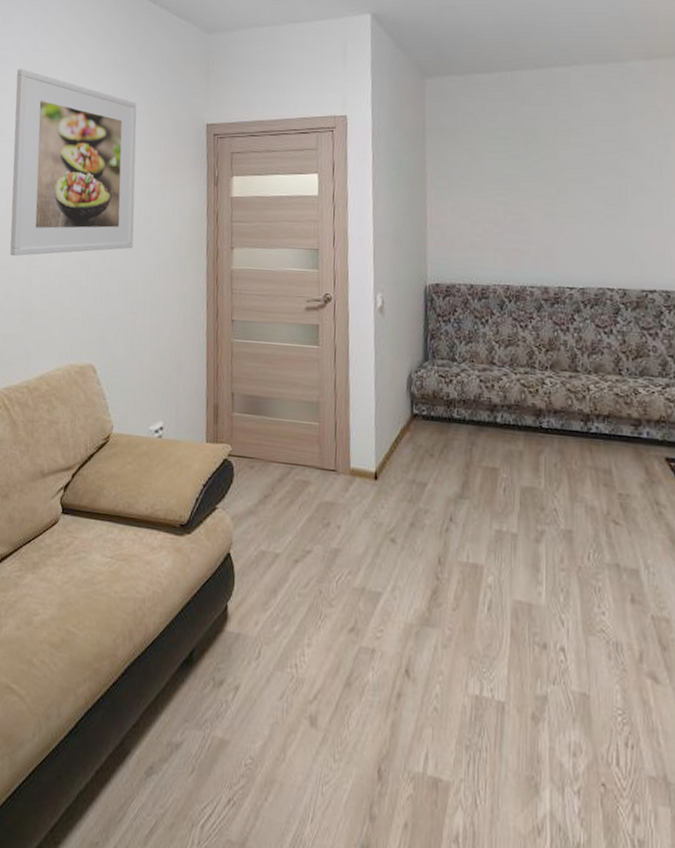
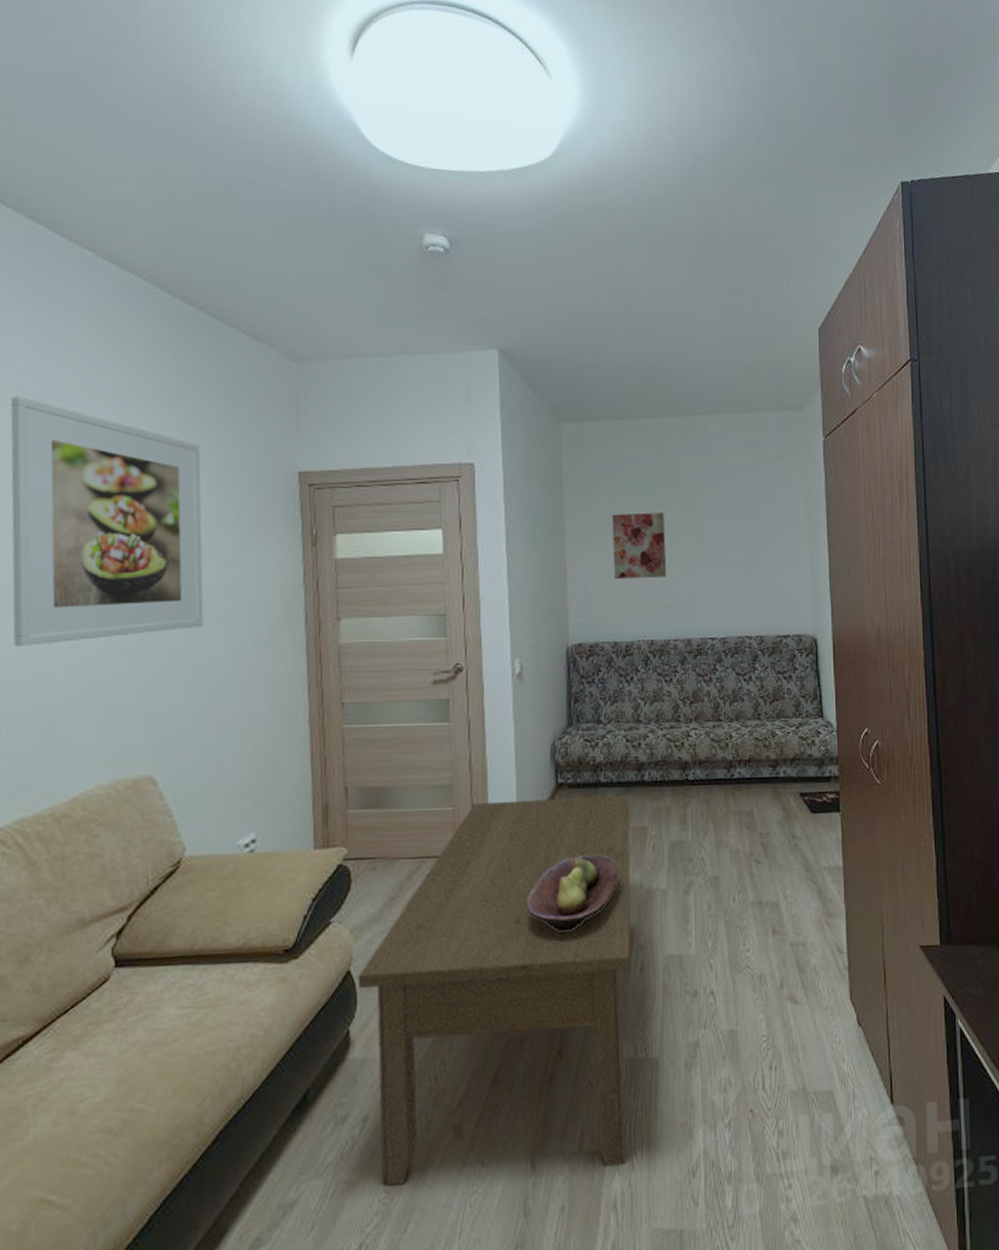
coffee table: none [235,422,482,801] -> present [357,794,631,1187]
fruit bowl: none [380,485,471,557] -> present [526,854,620,932]
wall art: none [470,161,525,226] -> present [611,512,667,579]

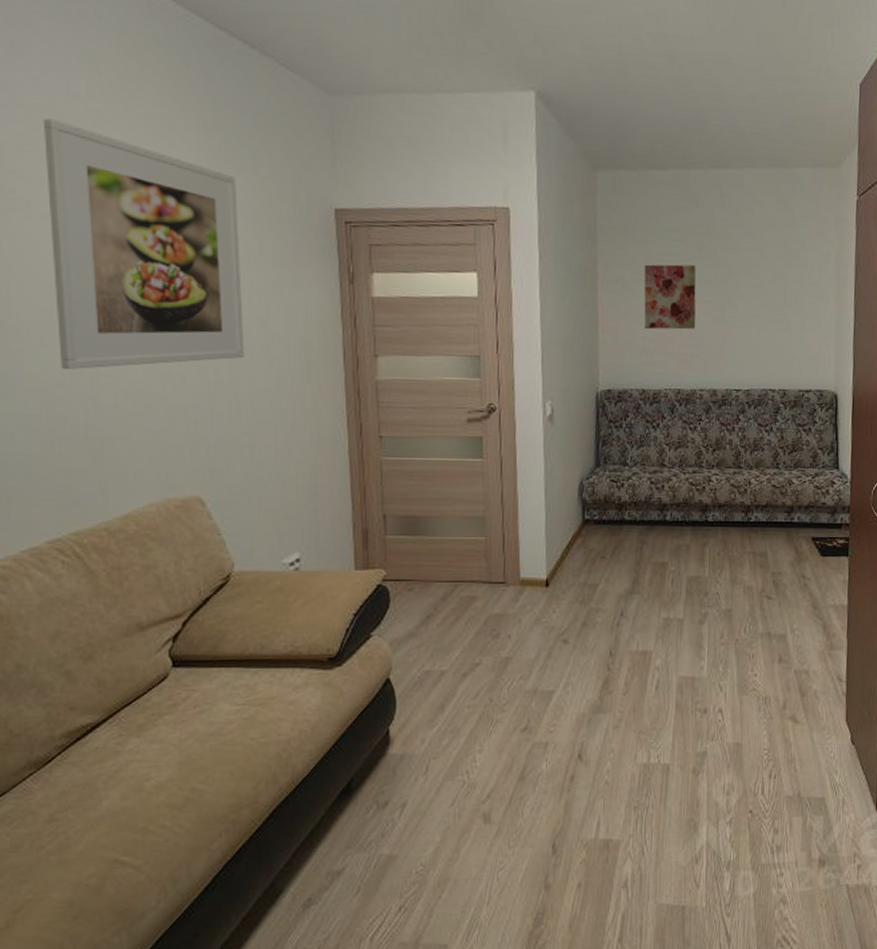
coffee table: present [357,794,631,1187] -> none [396,532,652,861]
fruit bowl: present [526,854,620,932] -> none [552,584,641,653]

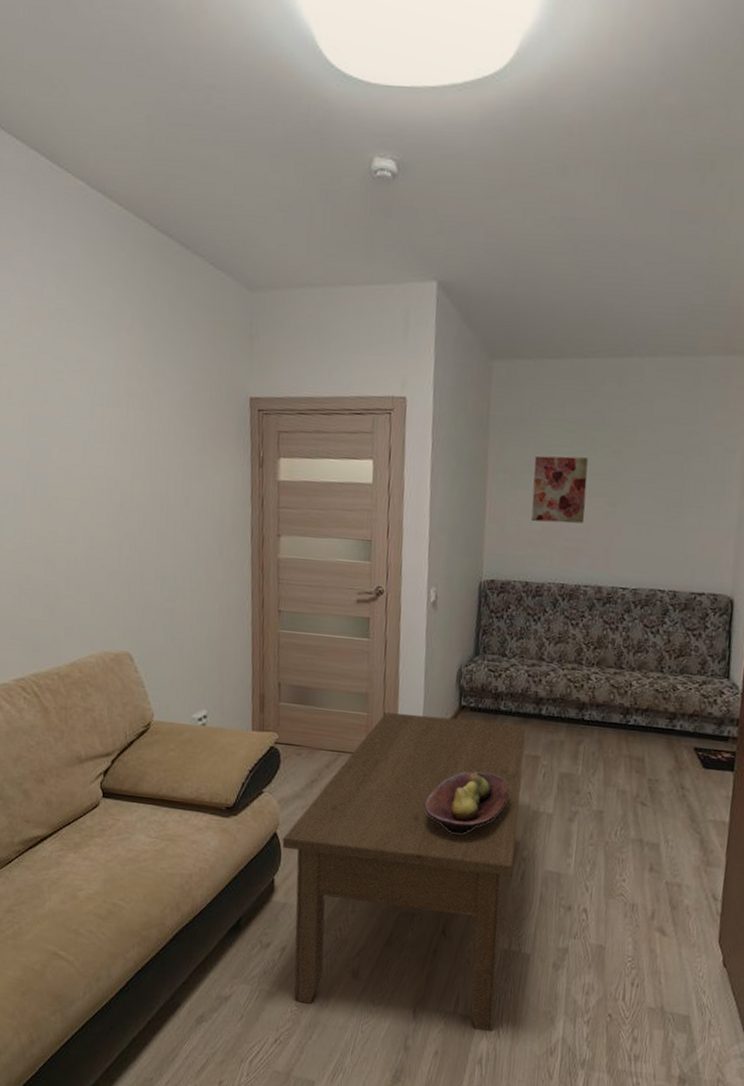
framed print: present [42,118,245,369] -> none [22,317,170,535]
coffee table: none [396,532,652,861] -> present [282,712,527,1032]
fruit bowl: none [552,584,641,653] -> present [424,771,511,834]

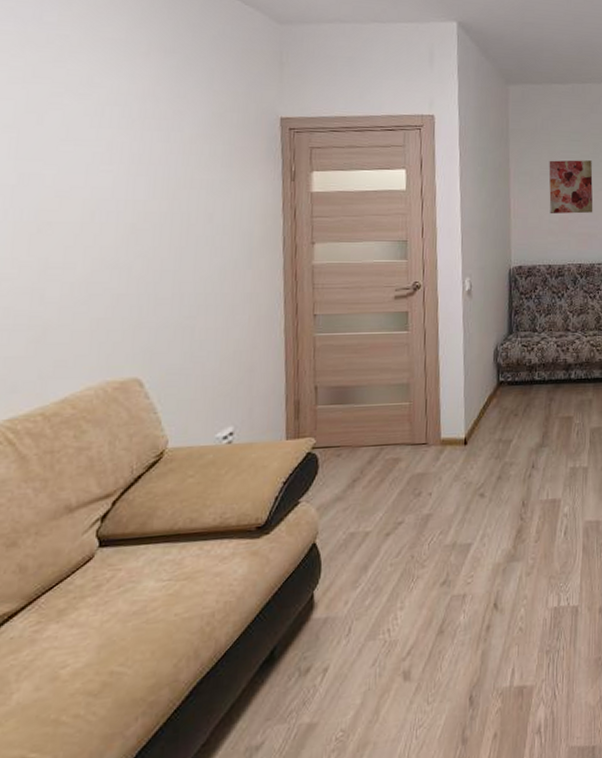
coffee table: present [282,712,527,1032] -> none [322,390,559,727]
fruit bowl: present [424,771,511,834] -> none [470,439,550,505]

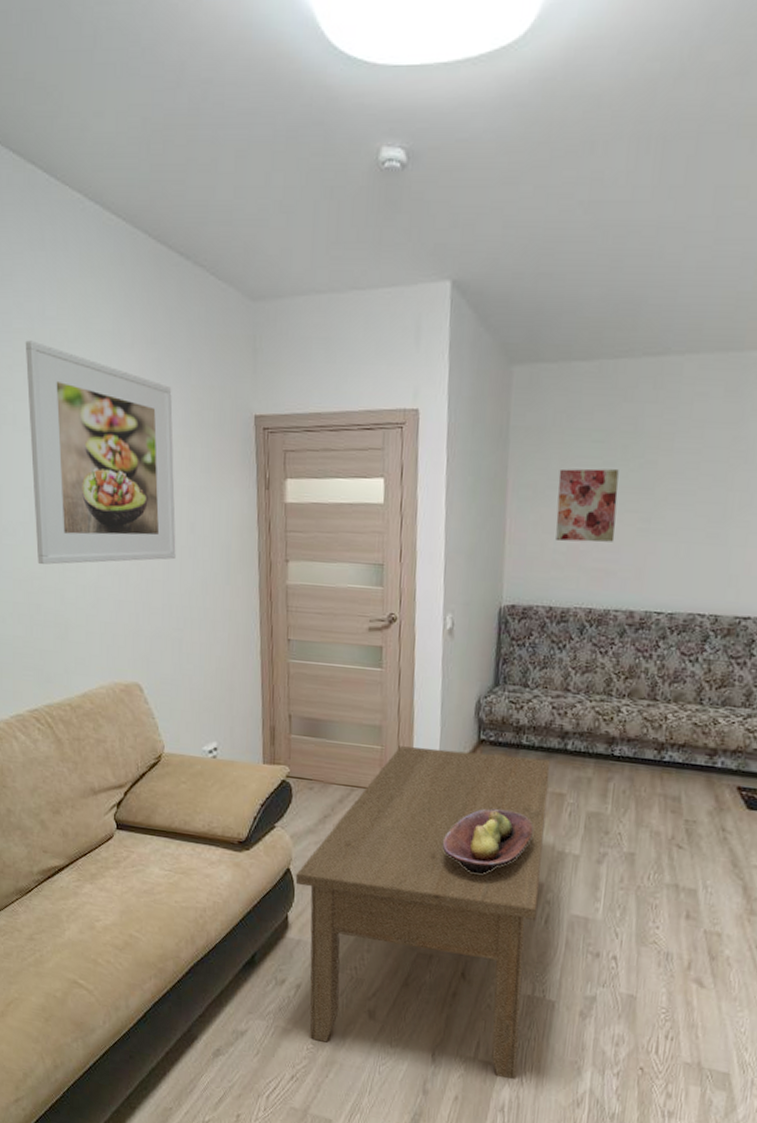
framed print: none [9,42,192,263] -> present [25,340,176,565]
coffee table: none [322,390,559,727] -> present [295,746,551,1080]
fruit bowl: none [470,439,550,505] -> present [442,808,534,875]

